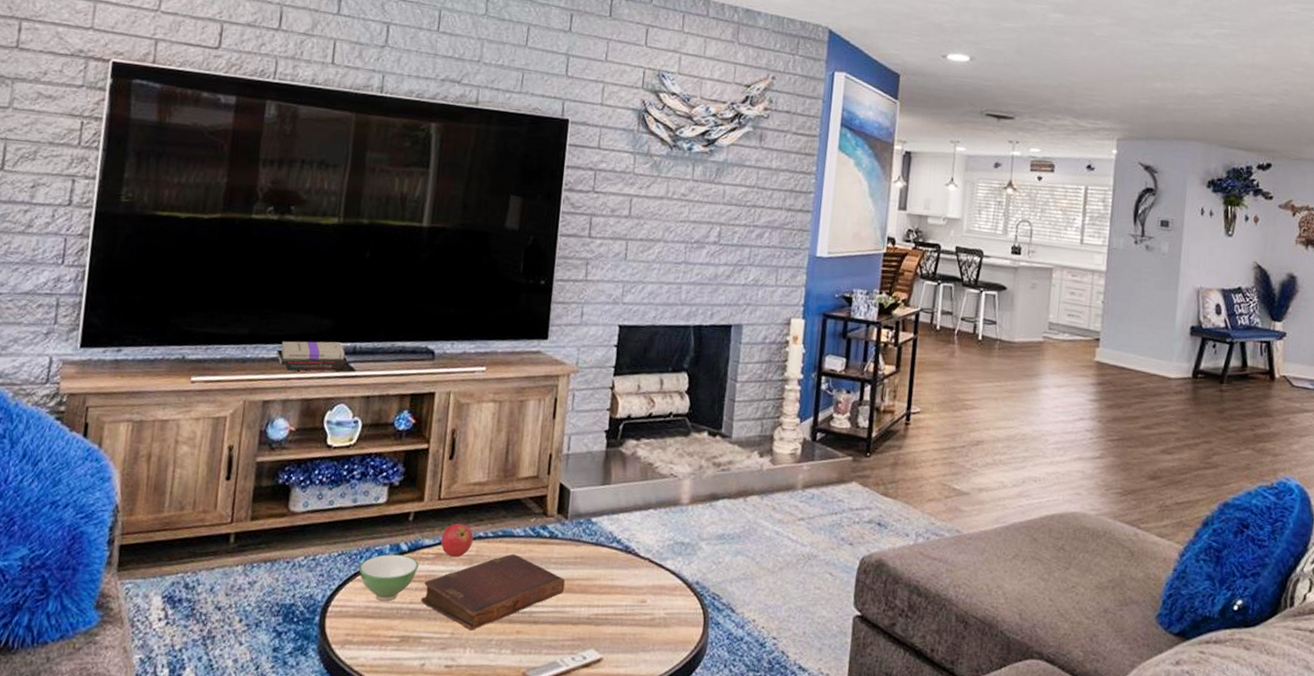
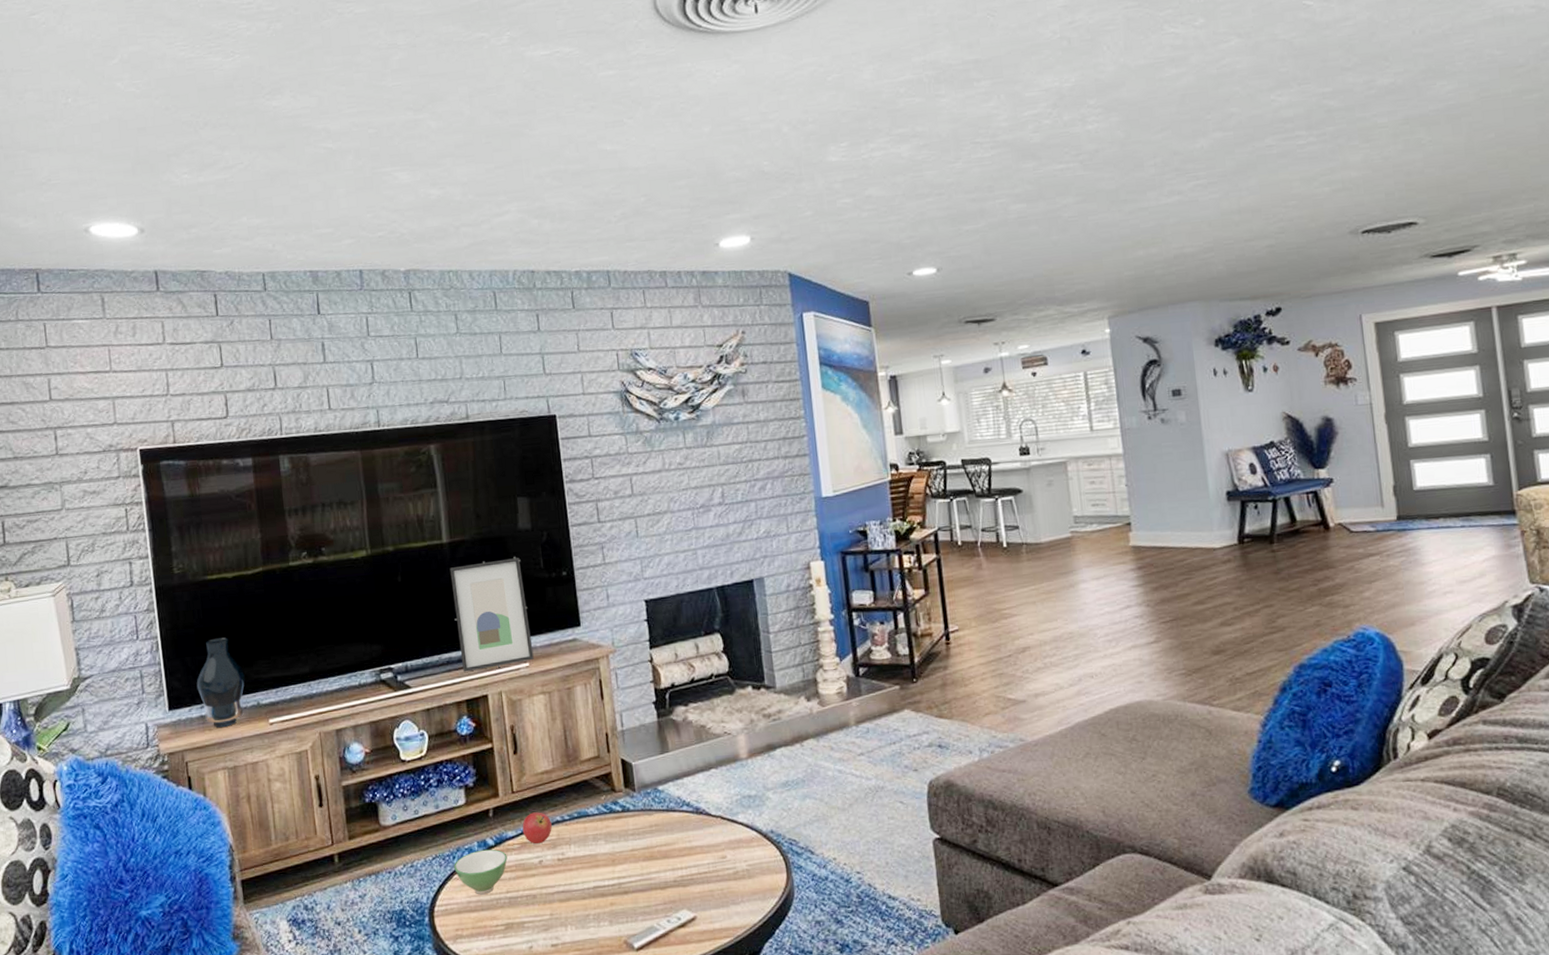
vase: none [117,279,176,376] -> present [196,637,246,728]
books: present [276,341,347,371] -> none [338,664,402,698]
picture frame: none [414,253,501,366] -> present [449,557,534,672]
diary: present [421,554,566,631] -> none [516,832,647,909]

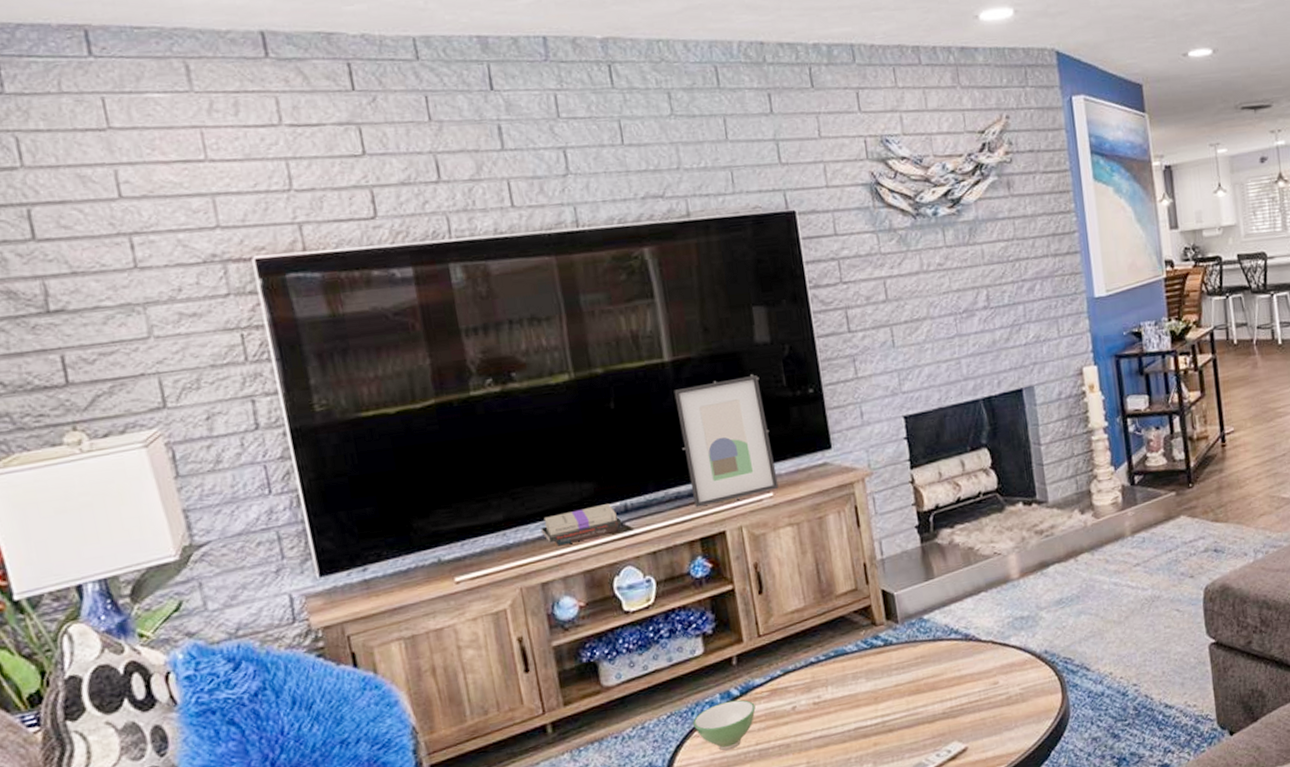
vase: present [196,637,246,728] -> none [354,485,421,592]
books: none [338,664,402,698] -> present [541,504,621,546]
fruit: present [522,812,552,844] -> none [771,654,806,690]

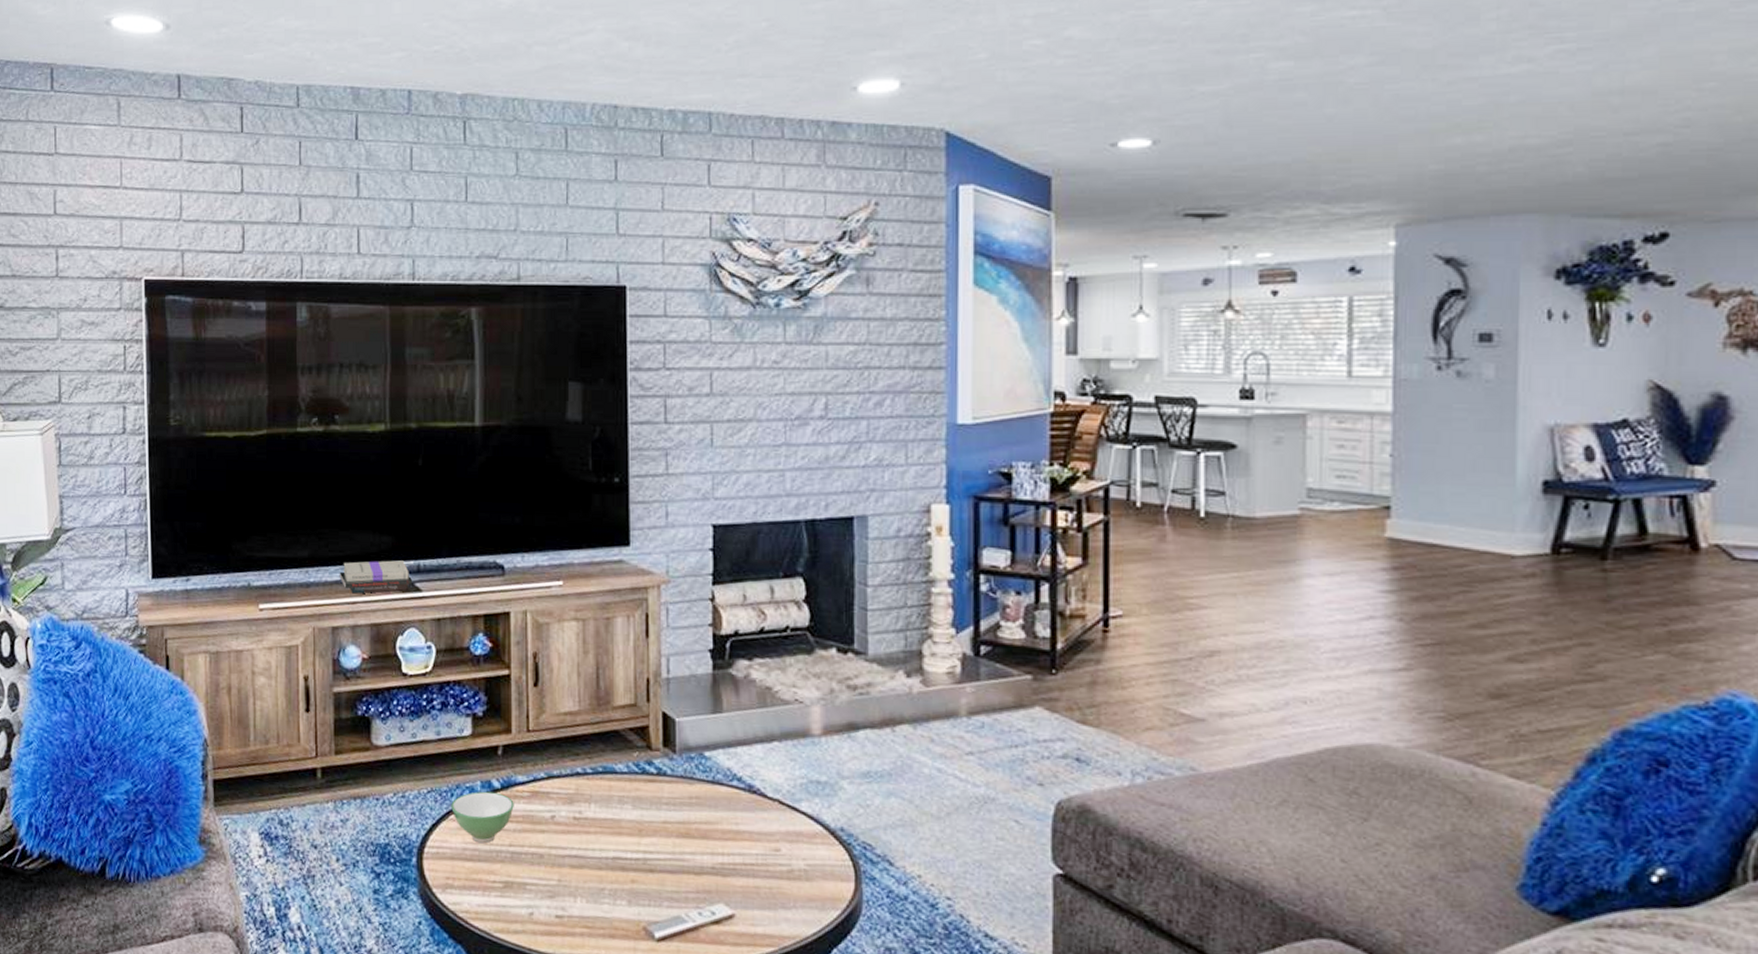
picture frame: present [674,374,779,508] -> none [480,453,570,582]

